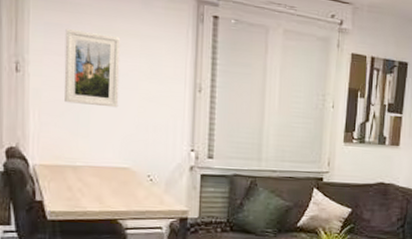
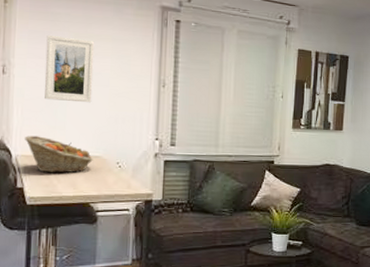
fruit basket: none [43,143,121,186] -> present [25,136,93,174]

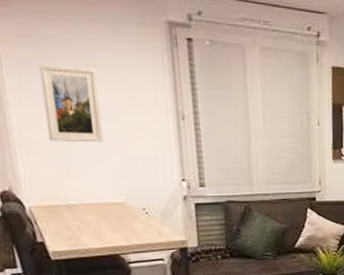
fruit basket: present [25,136,93,174] -> none [36,184,116,224]

